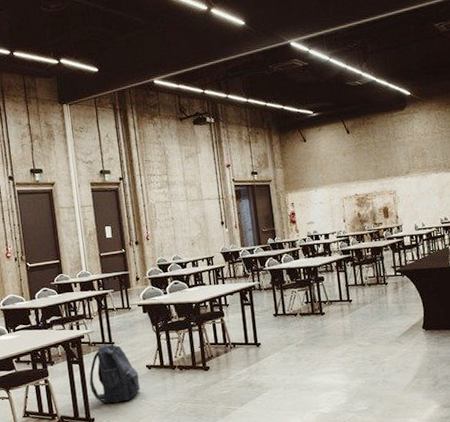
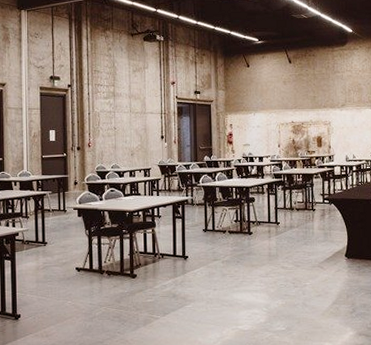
backpack: present [89,344,141,404] -> none [19,244,68,302]

